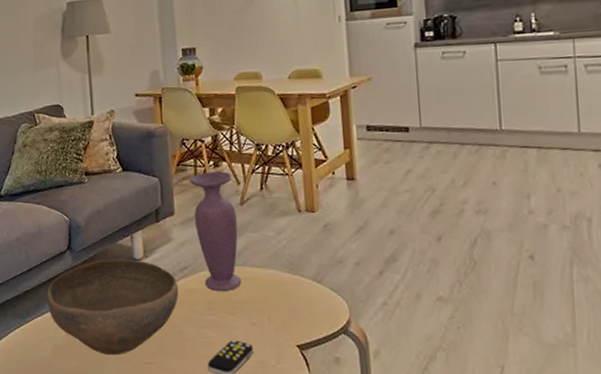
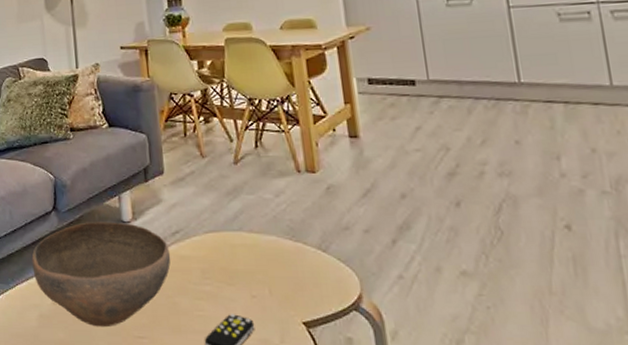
vase: present [190,171,242,292] -> none [179,128,239,260]

